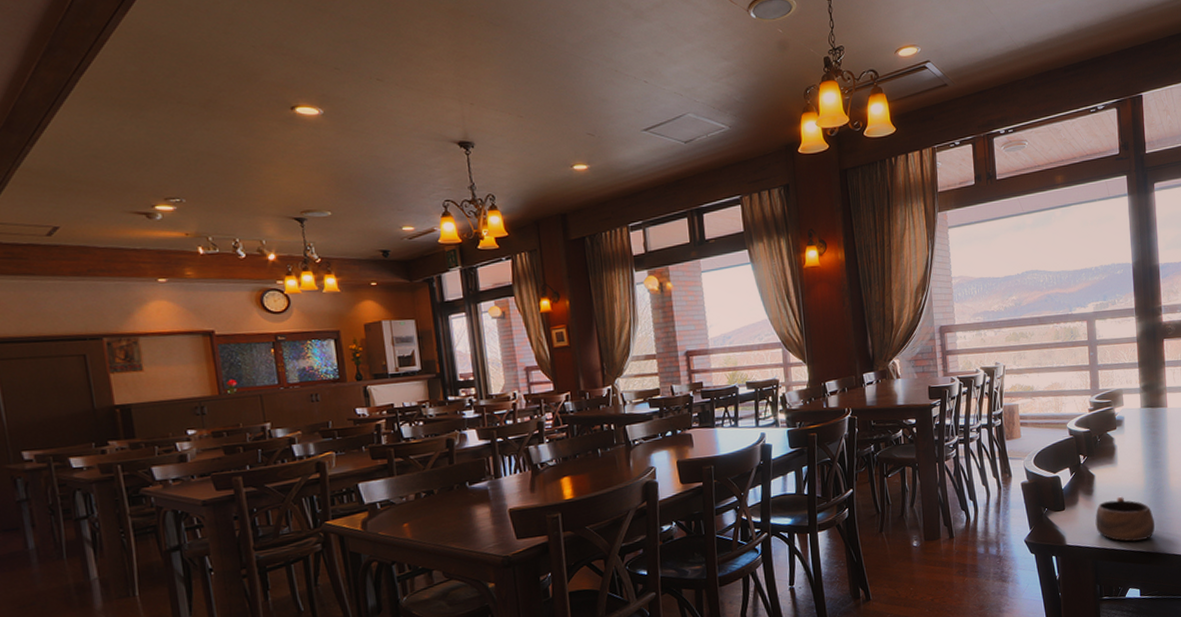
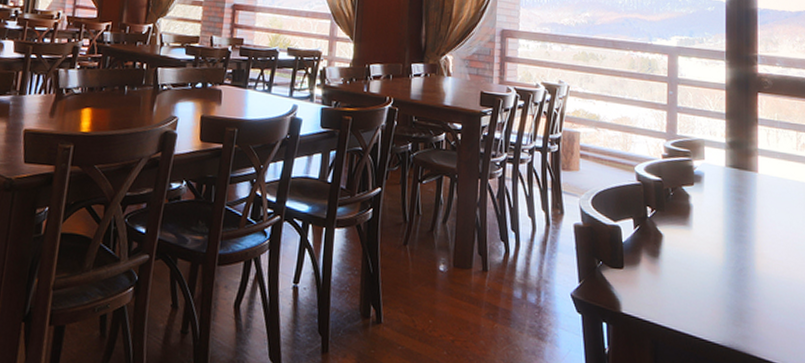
cup: present [1095,496,1155,542] -> none [659,267,733,329]

